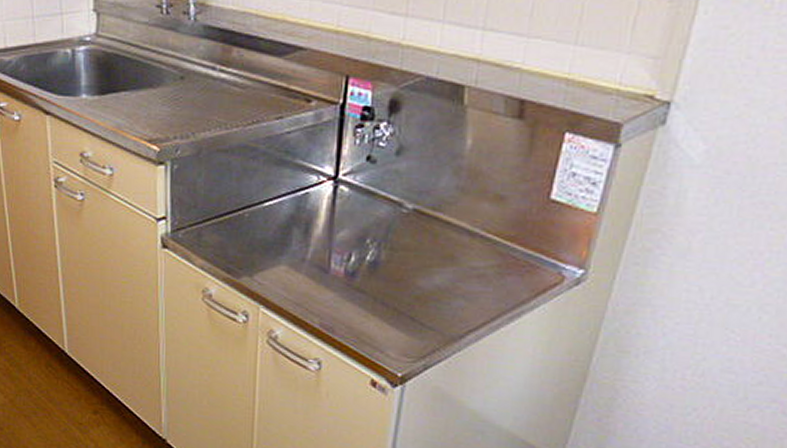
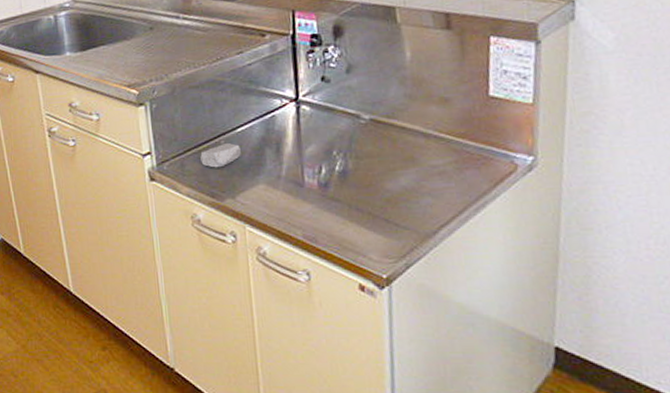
soap bar: none [220,217,266,243] -> present [200,143,241,168]

